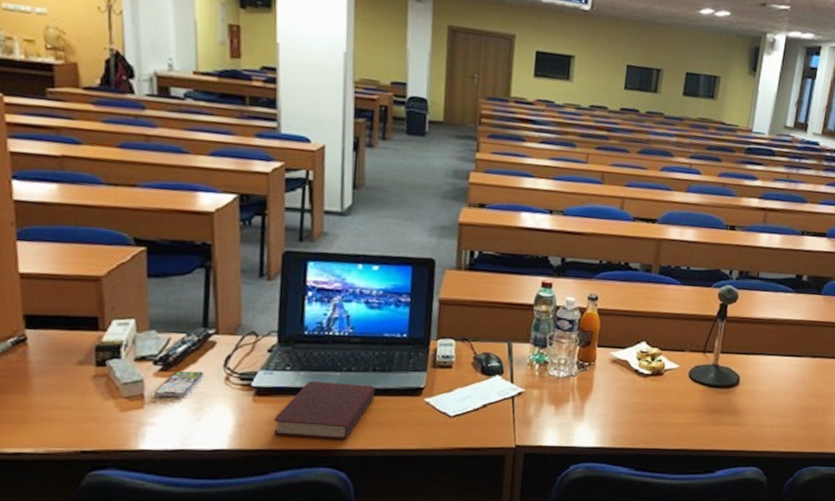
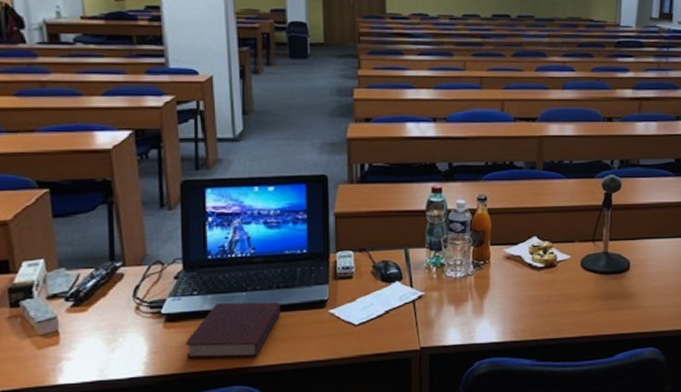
smartphone: present [154,371,204,397] -> none [68,304,114,332]

